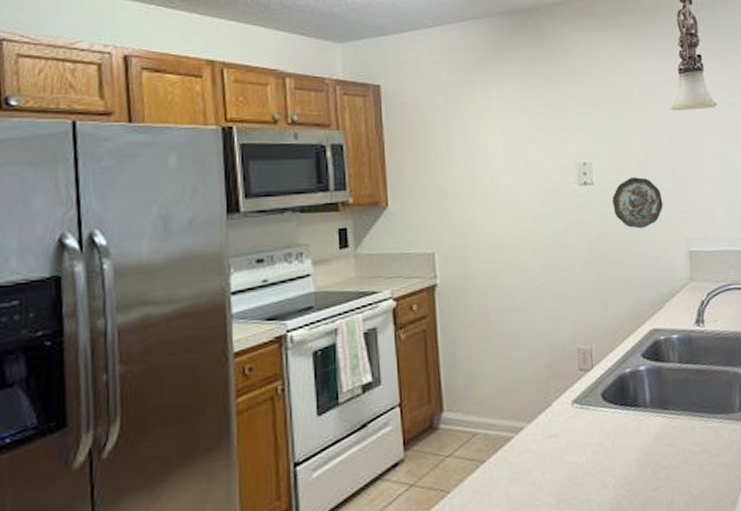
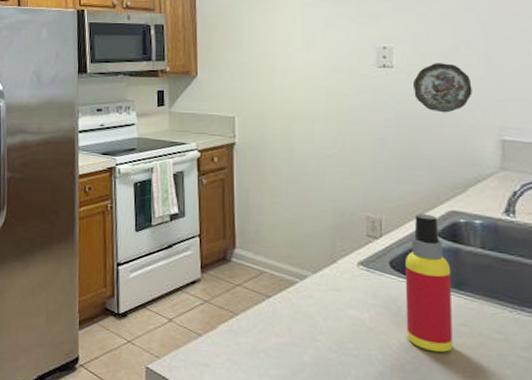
spray bottle: none [615,336,662,481] -> present [404,214,453,353]

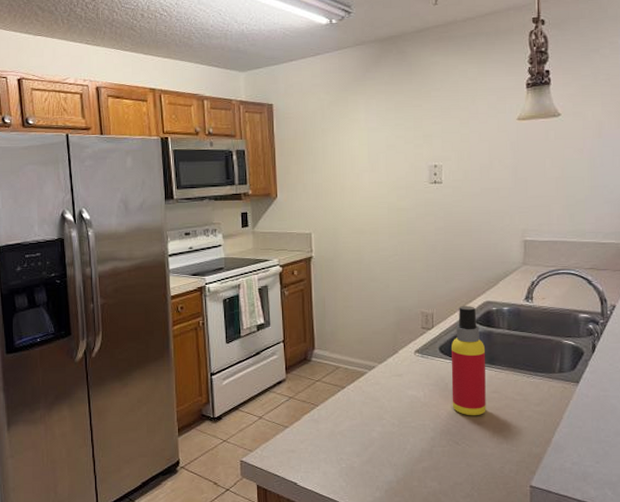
decorative plate: present [412,63,472,113] -> none [457,178,503,220]

